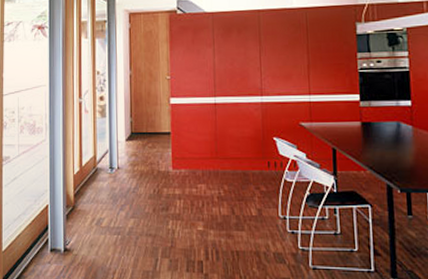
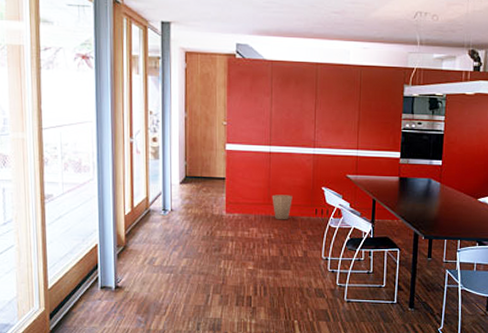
trash can: none [219,147,242,175] -> present [272,194,293,220]

